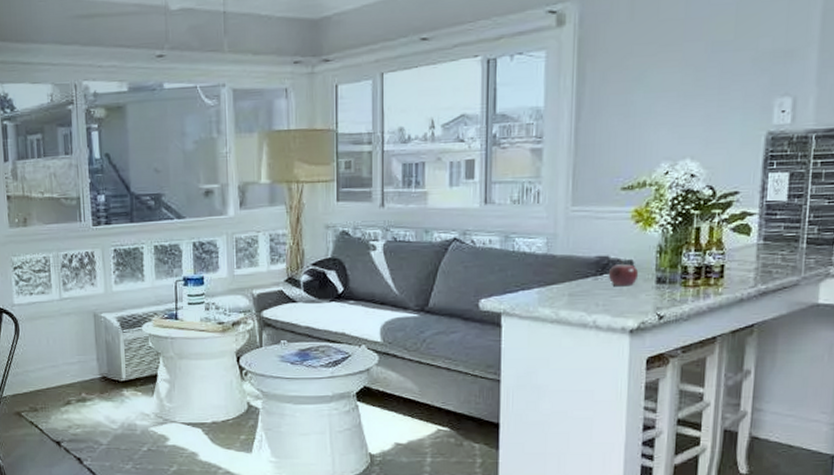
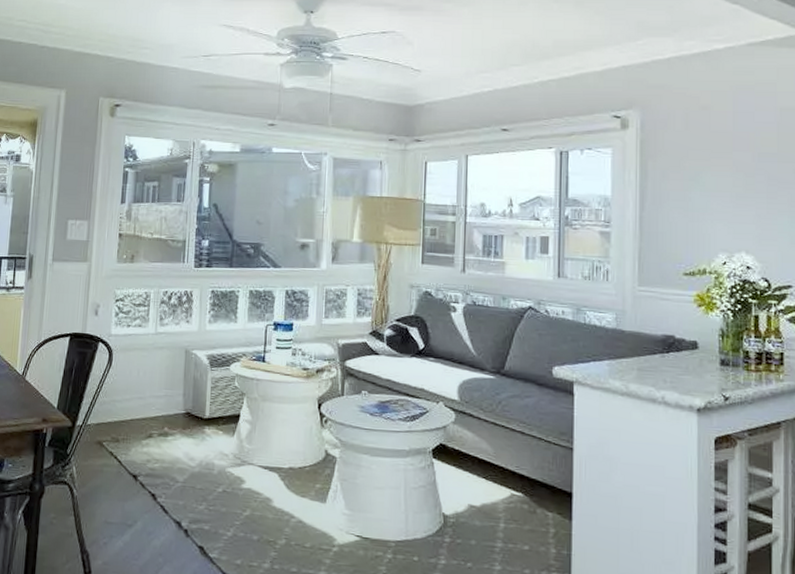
fruit: present [608,260,639,287] -> none [674,340,703,366]

